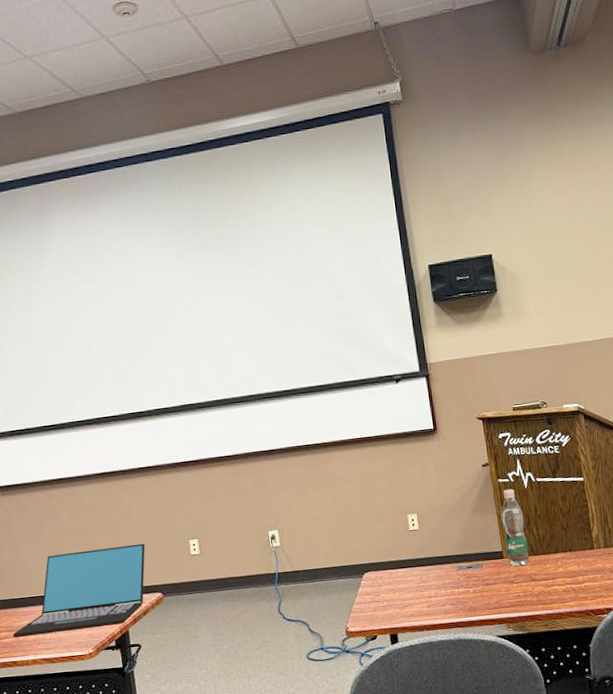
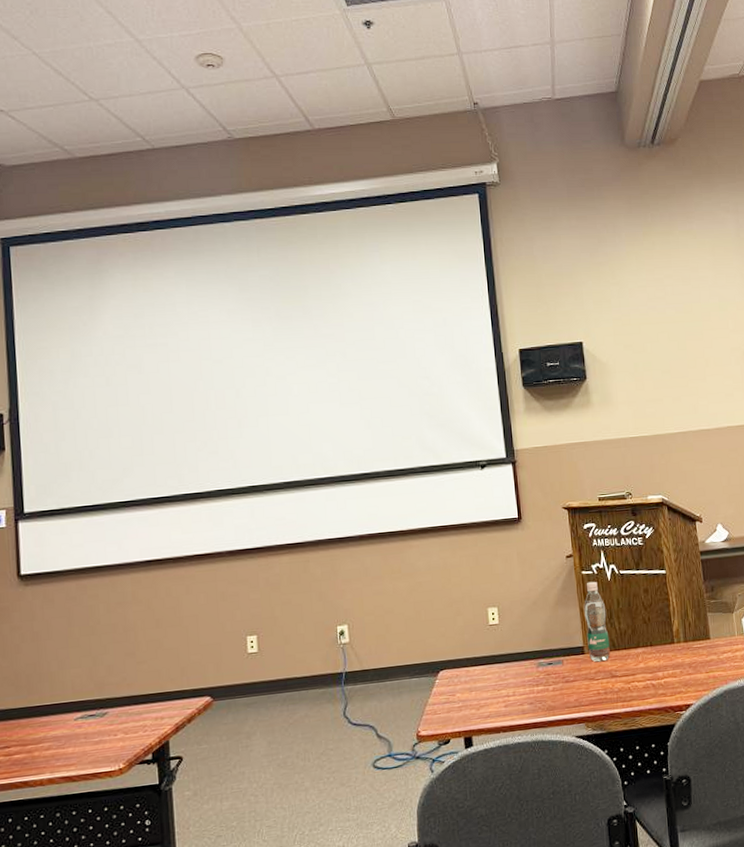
laptop: present [12,543,146,637] -> none [25,640,195,753]

